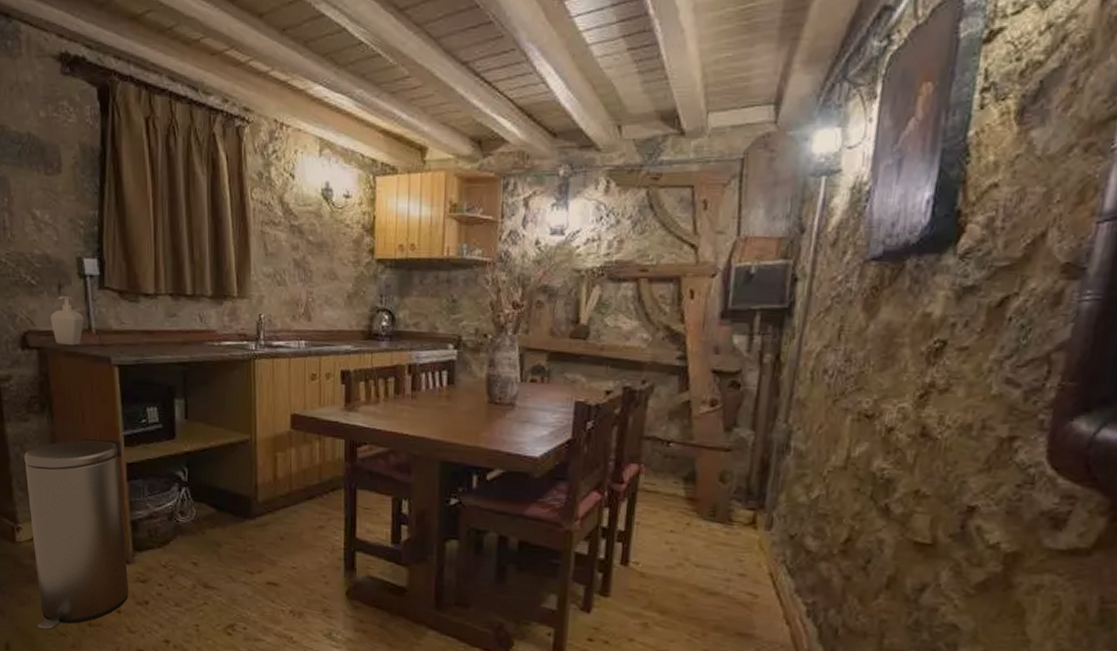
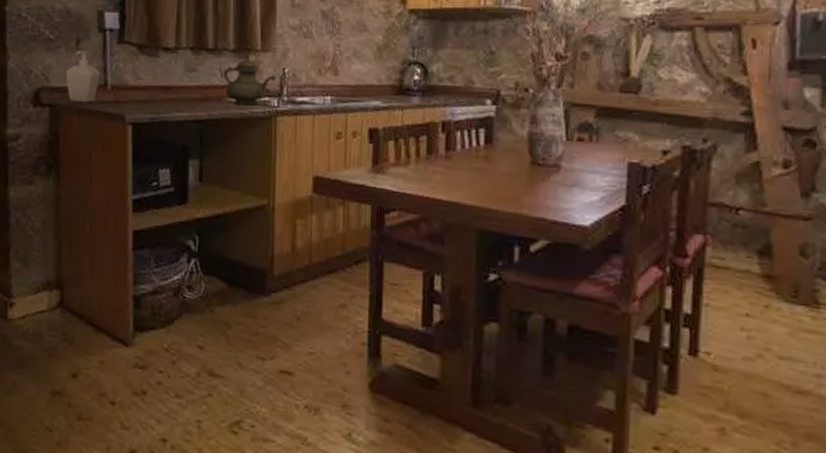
pedal bin: present [24,439,129,630] -> none [21,203,129,424]
teapot: none [202,297,253,349] -> present [223,51,276,106]

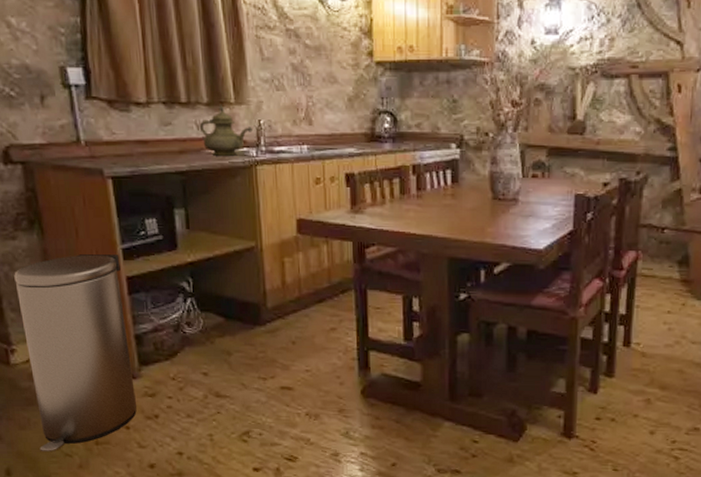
pedal bin: none [21,203,129,424] -> present [14,254,137,452]
soap bottle: present [65,51,100,103] -> none [33,107,72,159]

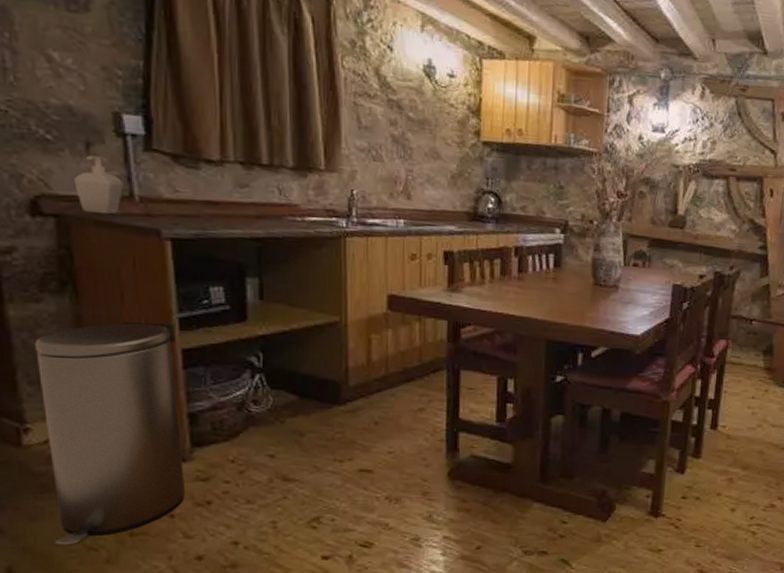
soap bottle: none [33,107,72,159] -> present [73,156,123,215]
teapot: present [199,104,253,156] -> none [282,169,344,225]

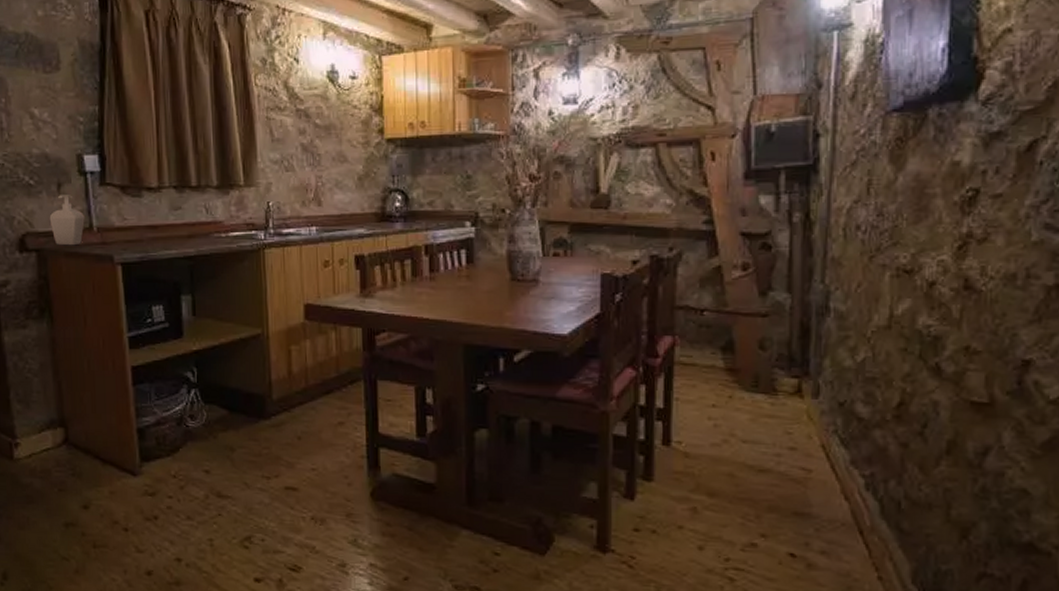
pedal bin: present [35,322,186,547] -> none [22,343,137,555]

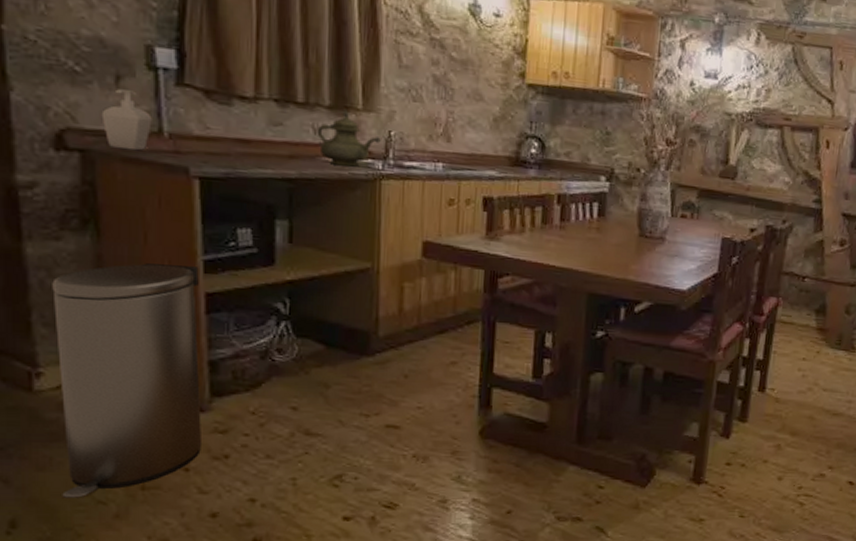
pedal bin: none [22,343,137,555] -> present [52,263,203,499]
teapot: none [208,187,261,240] -> present [316,109,381,167]

